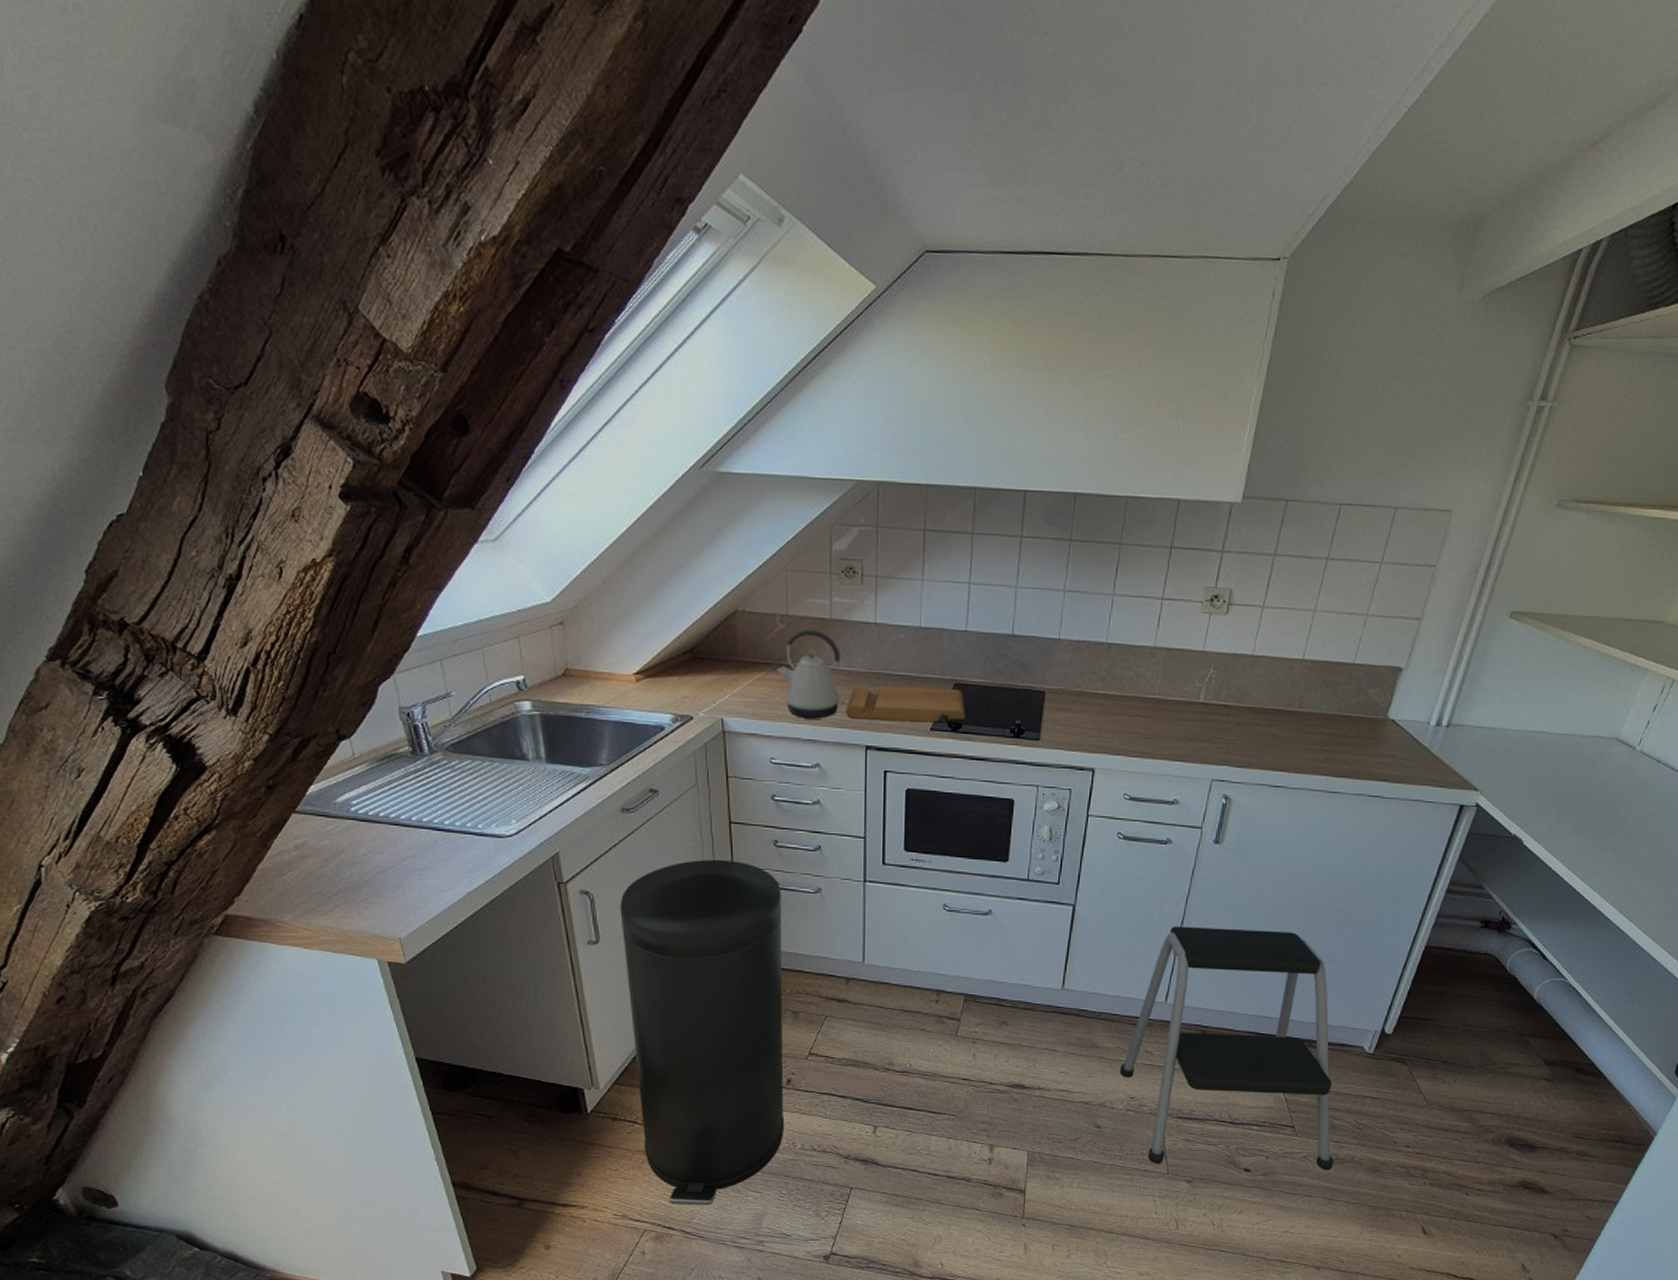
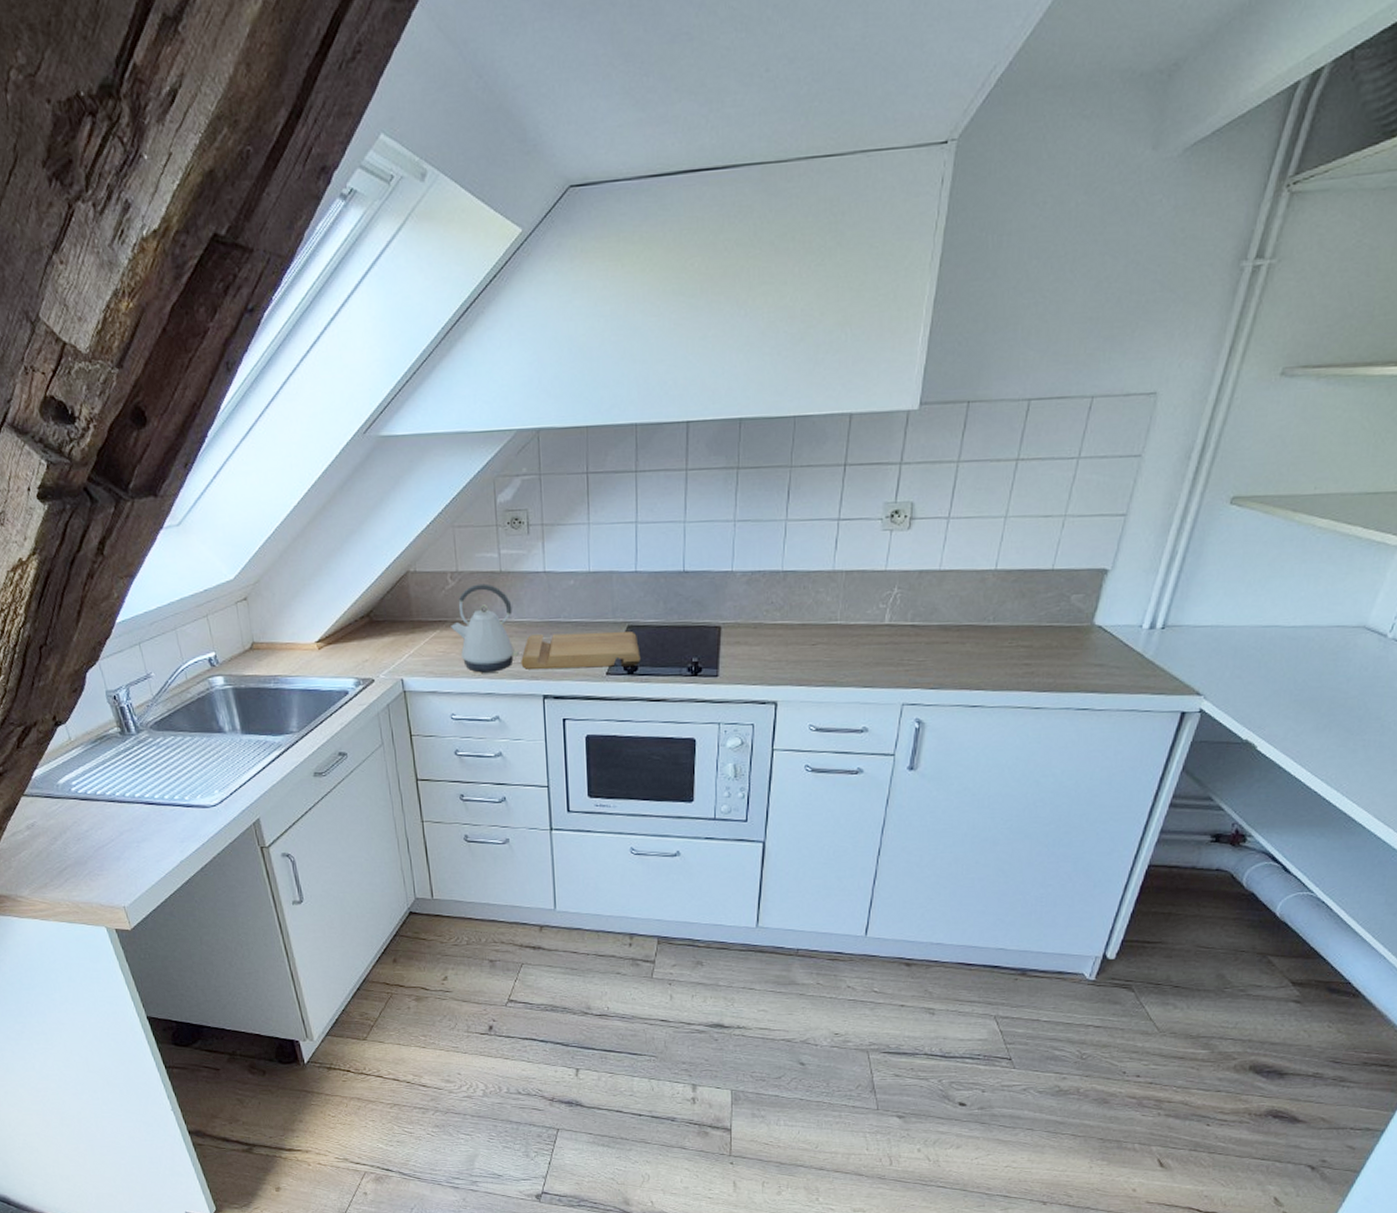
pedal bin: present [620,859,785,1205] -> none [319,816,490,1148]
step stool: present [1120,926,1334,1171] -> none [822,857,1057,1103]

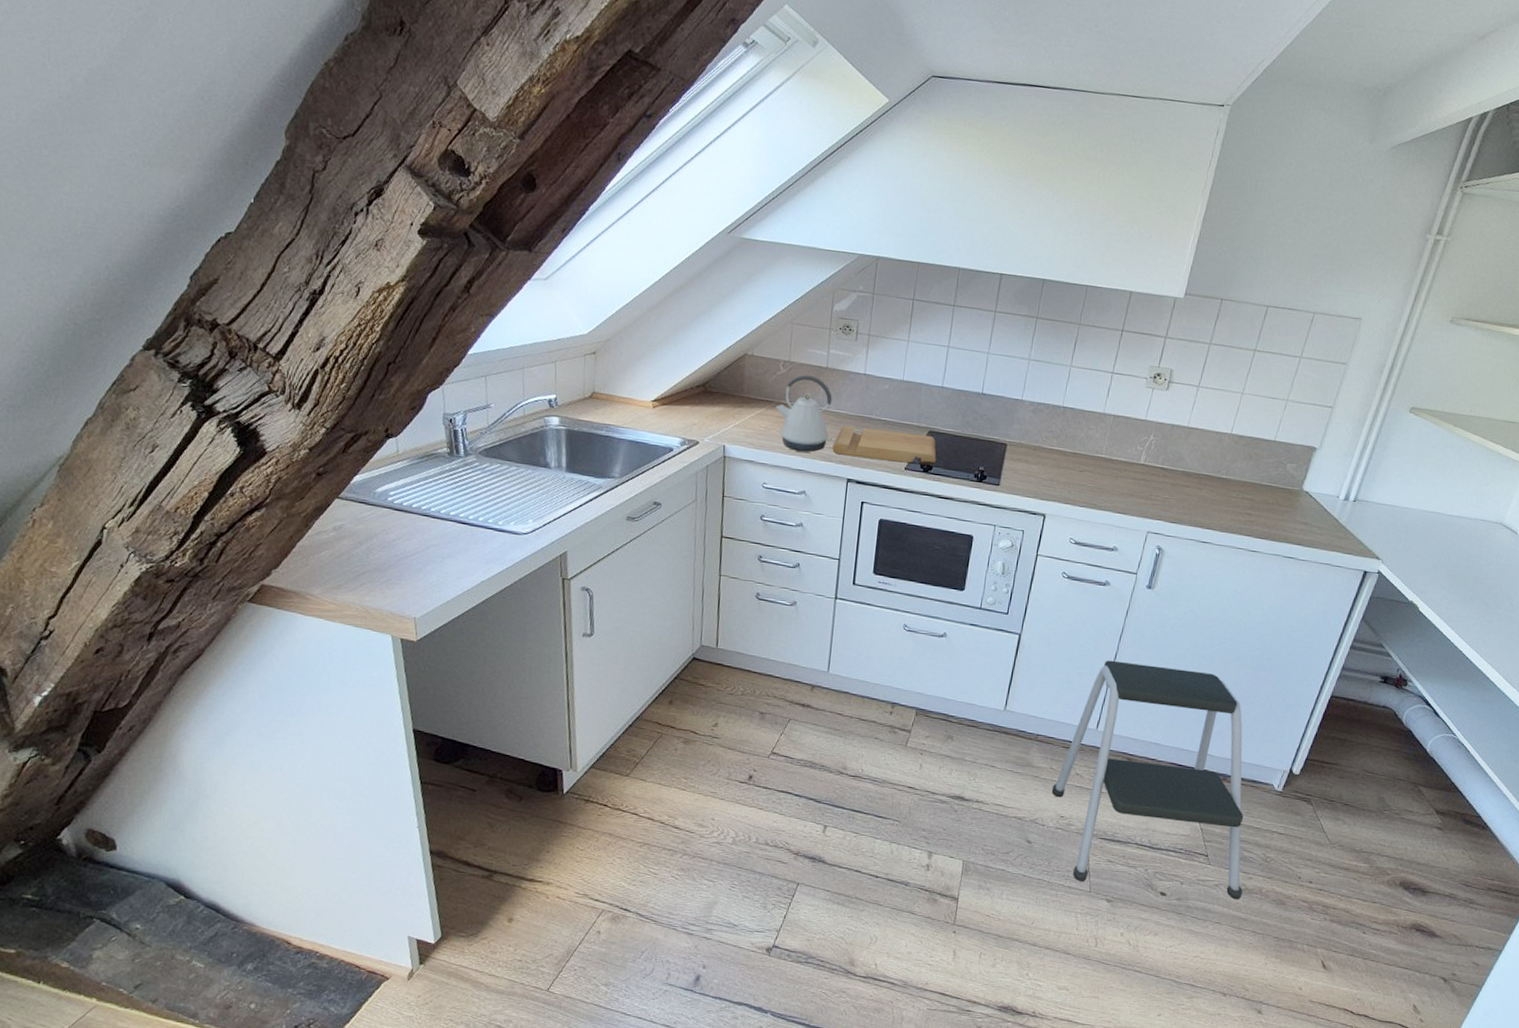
step stool: none [822,857,1057,1103] -> present [1052,660,1244,900]

